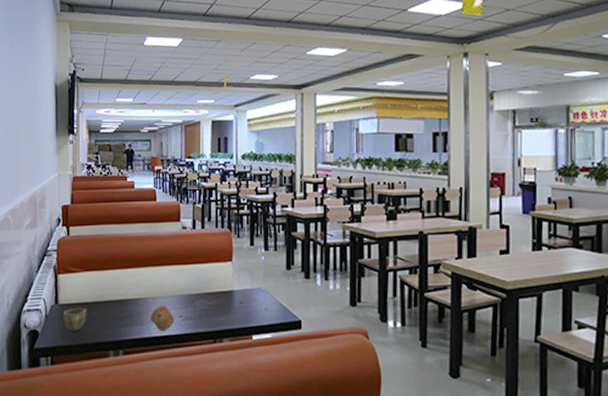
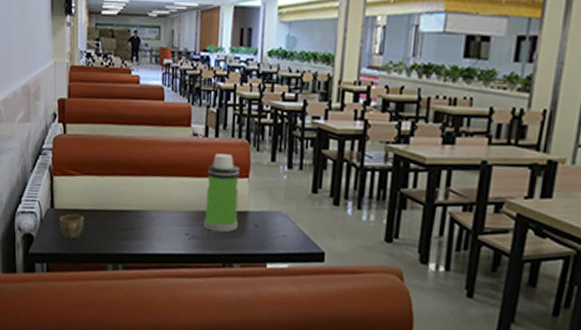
fruit: present [151,306,174,330] -> none [154,220,180,248]
water bottle: none [195,243,226,311] -> present [204,154,240,233]

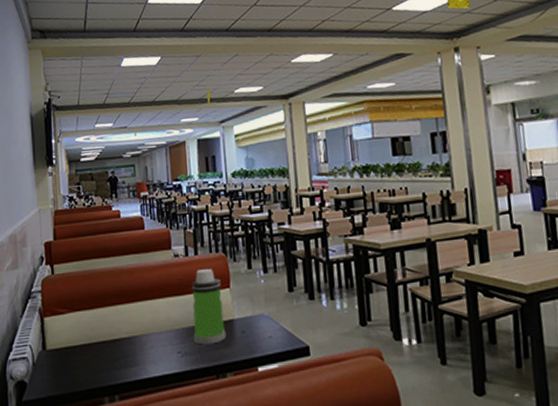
cup: present [59,214,85,240] -> none [52,351,78,379]

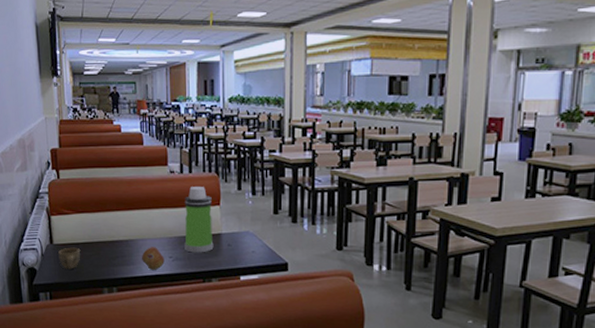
cup: none [52,351,78,379] -> present [58,247,81,269]
fruit: none [147,342,172,370] -> present [142,247,165,270]

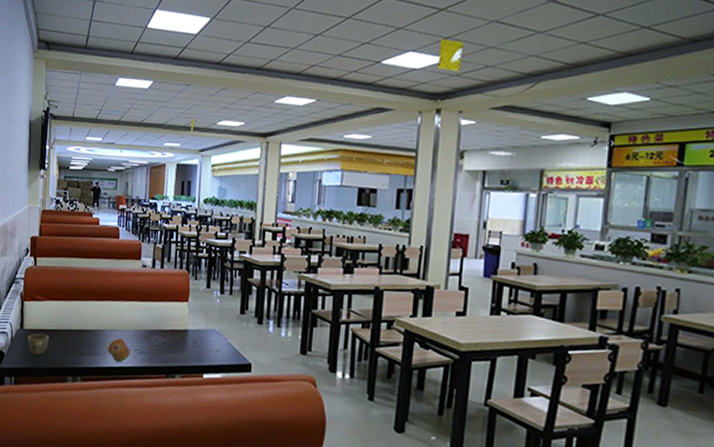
water bottle: present [184,187,214,253] -> none [151,282,181,348]

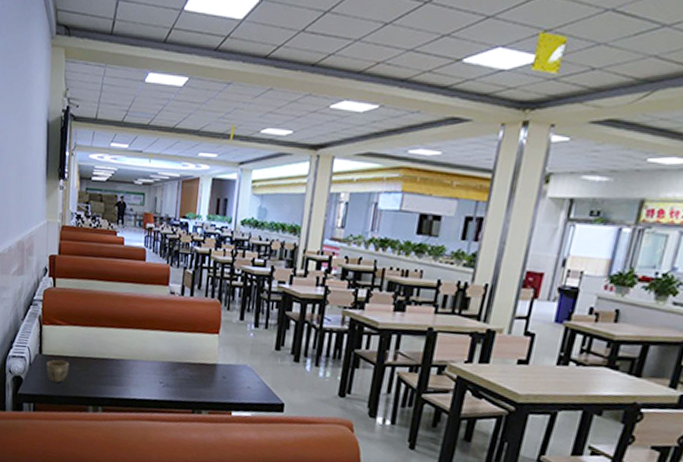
fruit: present [108,338,130,362] -> none [131,369,155,394]

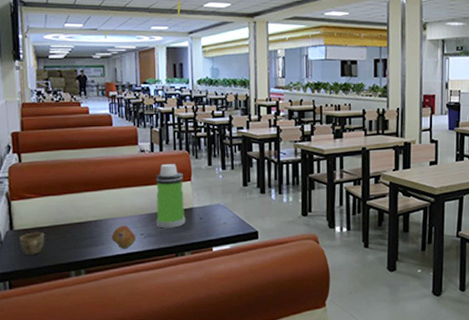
fruit: none [131,369,155,394] -> present [112,225,136,249]
water bottle: none [177,311,211,382] -> present [156,164,186,229]

